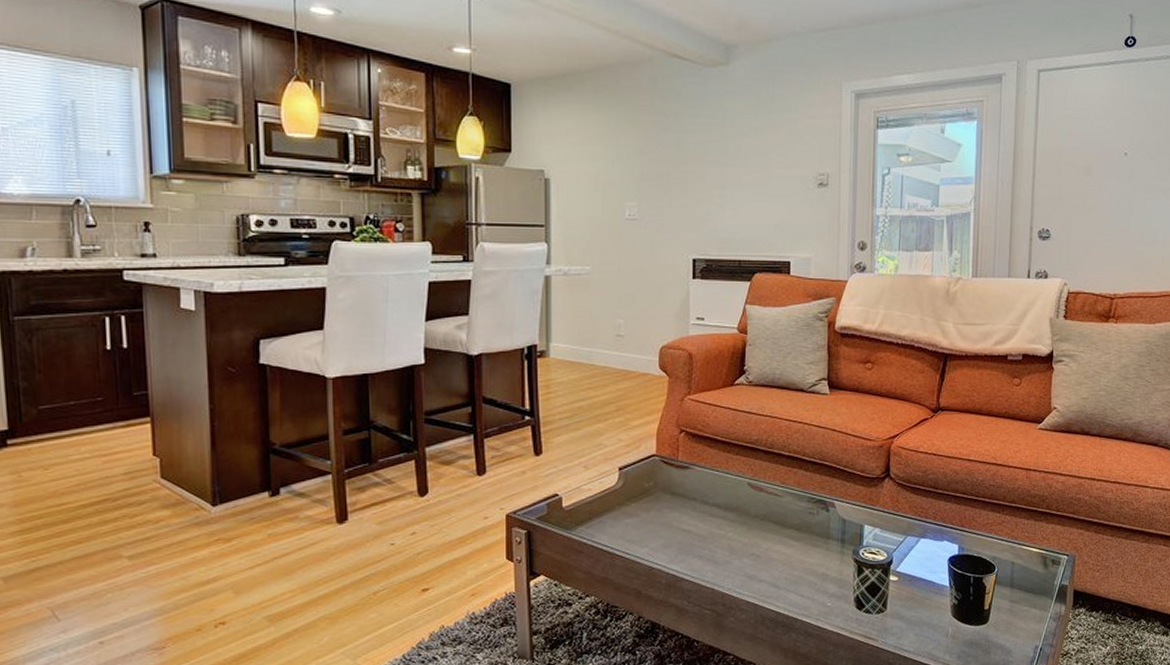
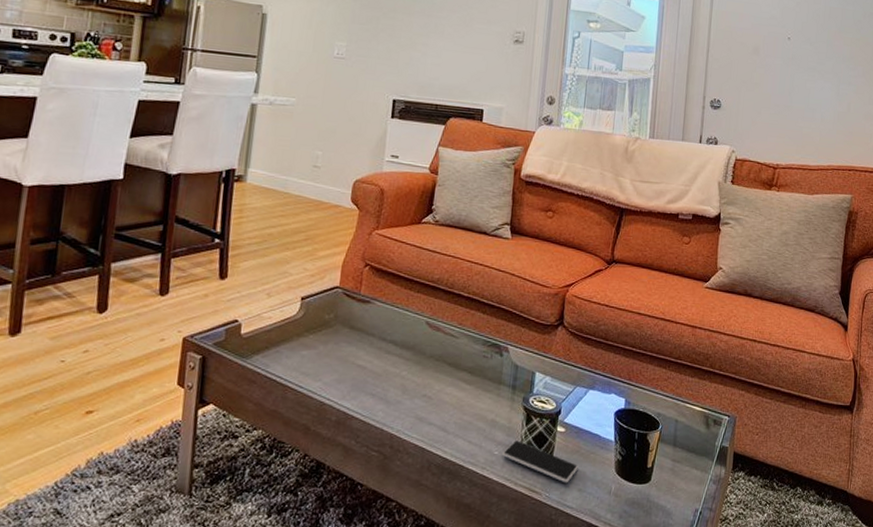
smartphone: none [835,591,914,629] -> present [502,440,578,483]

